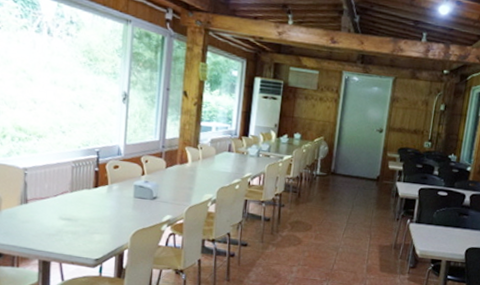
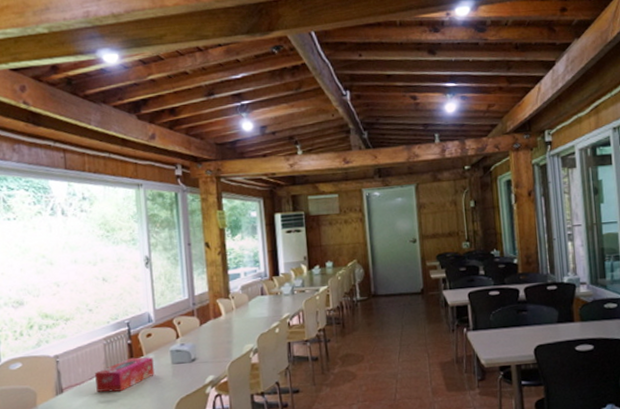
tissue box: none [59,184,117,213] -> present [95,357,154,392]

